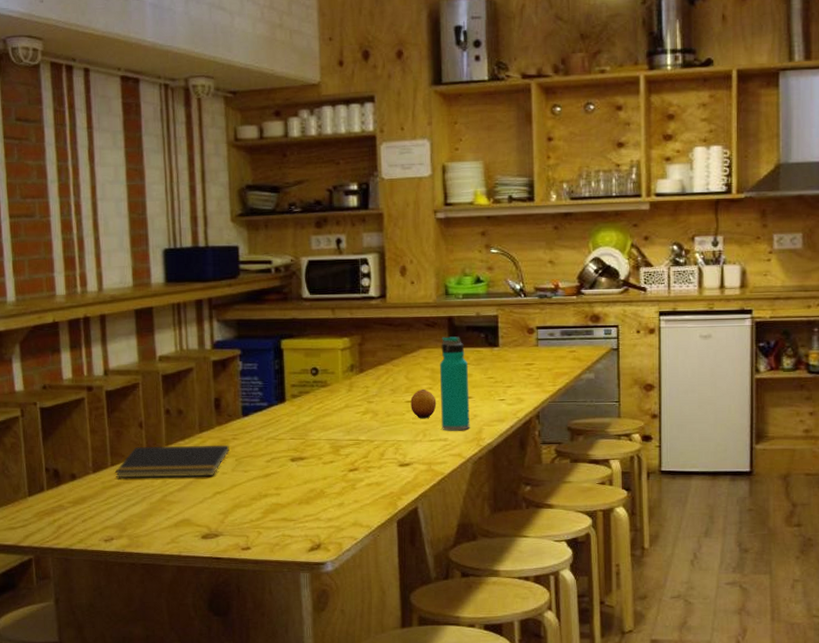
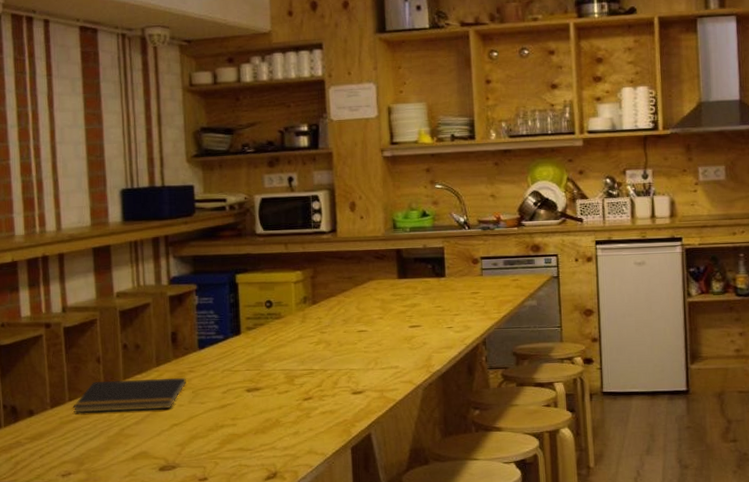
fruit: present [410,389,437,418] -> none [362,318,387,347]
water bottle: present [439,336,470,431] -> none [389,268,420,359]

